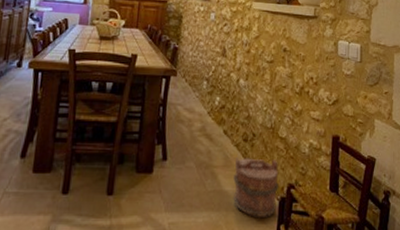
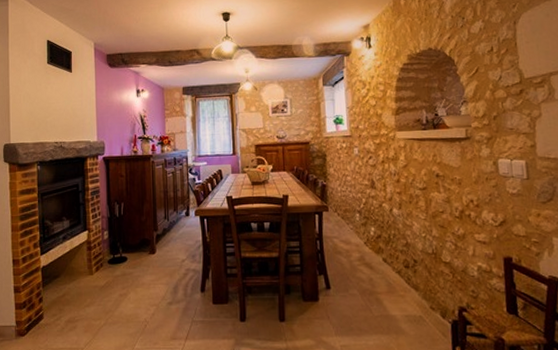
bucket: present [233,157,279,219] -> none [398,283,449,341]

